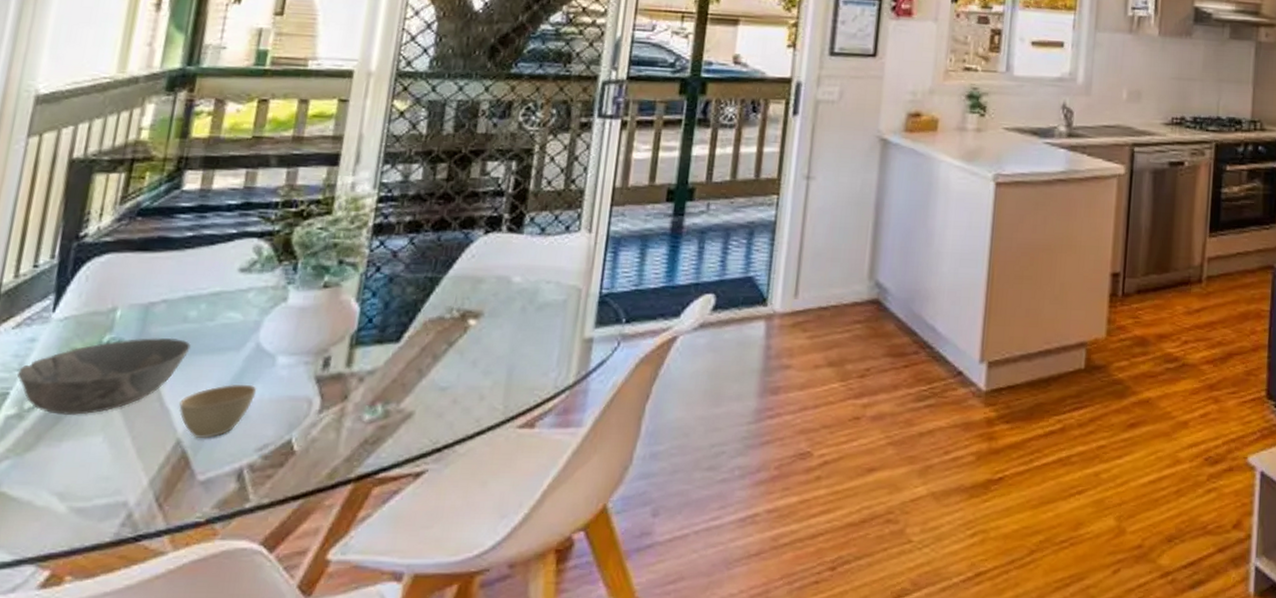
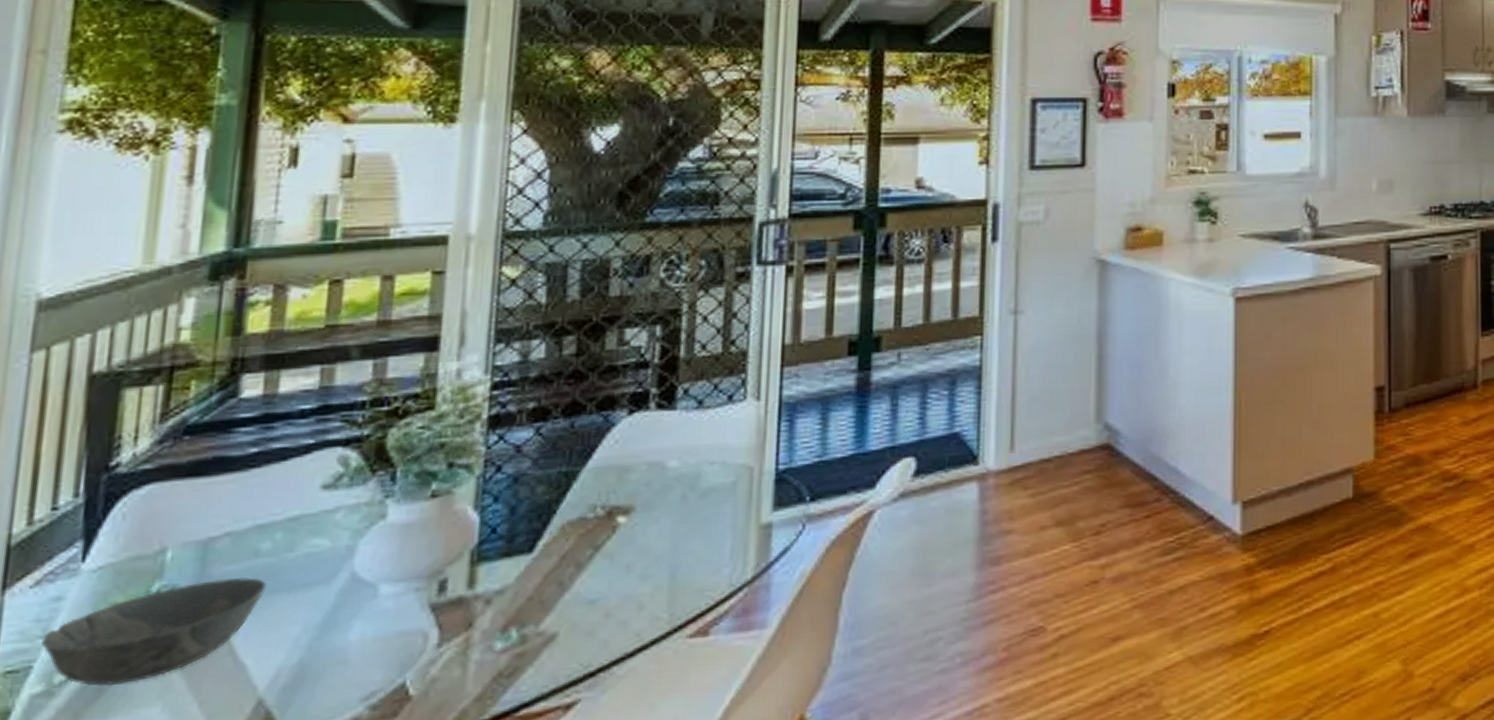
cup: present [179,384,257,439] -> none [257,622,356,696]

